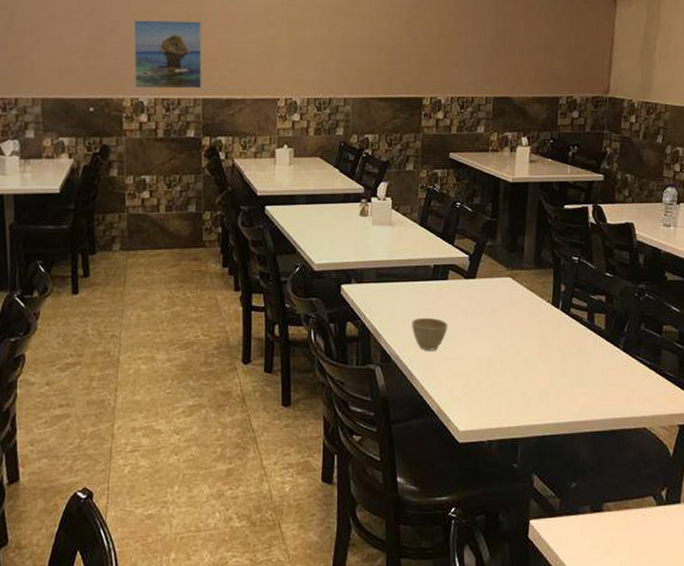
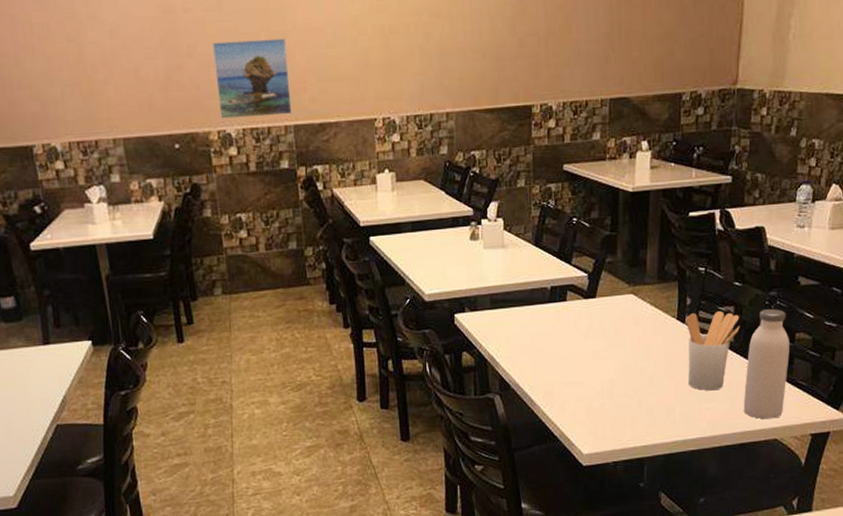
cup: present [412,317,448,351] -> none [530,341,569,376]
utensil holder: none [560,299,611,375] -> present [685,310,740,390]
water bottle: none [614,300,658,408] -> present [743,308,790,420]

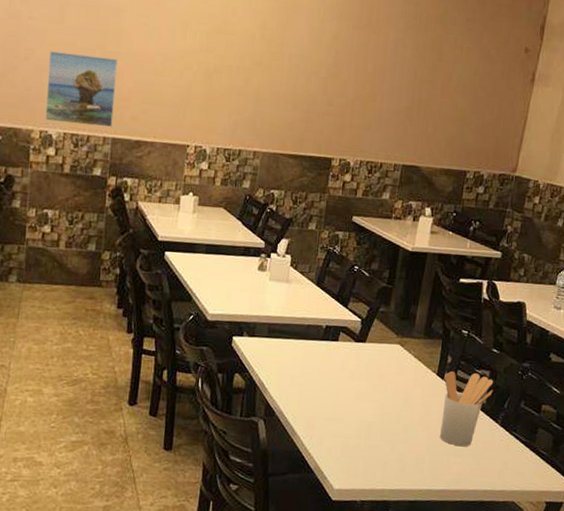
water bottle: present [743,308,790,420] -> none [487,378,536,482]

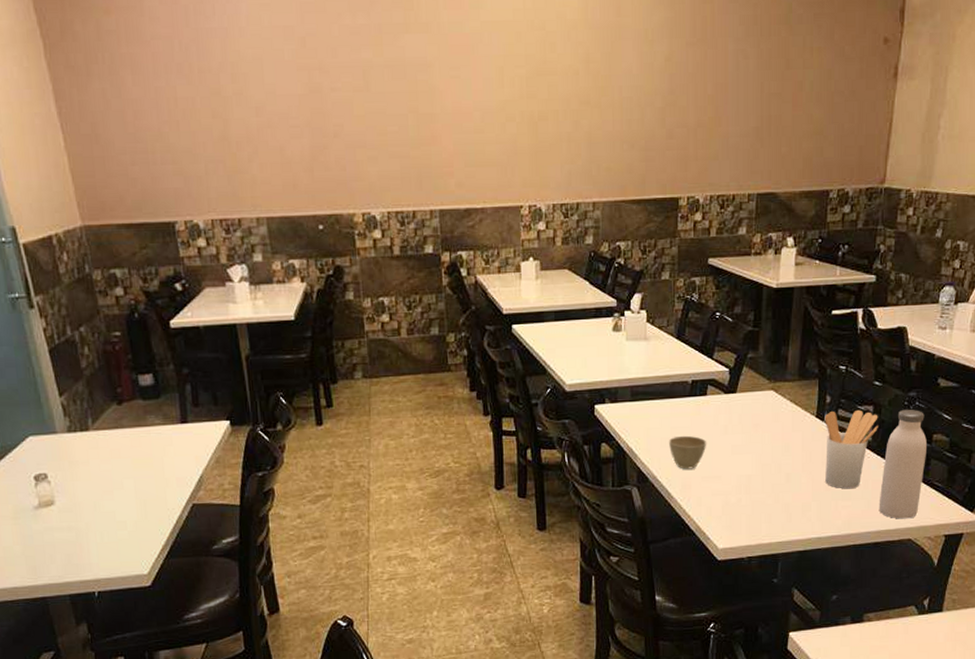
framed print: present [45,51,118,128] -> none [358,121,438,201]
cup: none [298,375,334,409] -> present [669,435,707,470]
water bottle: none [487,378,536,482] -> present [878,409,927,519]

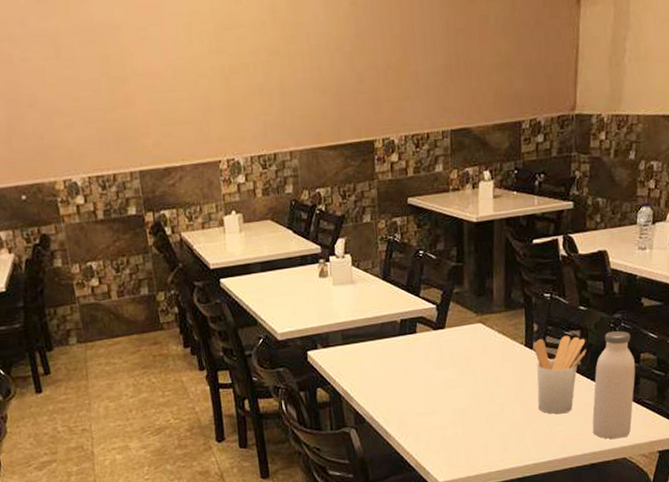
cup: present [669,435,707,470] -> none [383,374,421,408]

